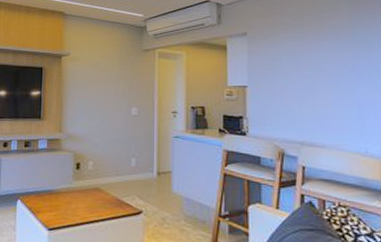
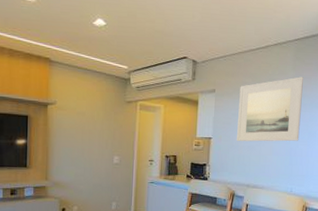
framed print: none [278,12,369,91] -> present [237,77,303,142]

